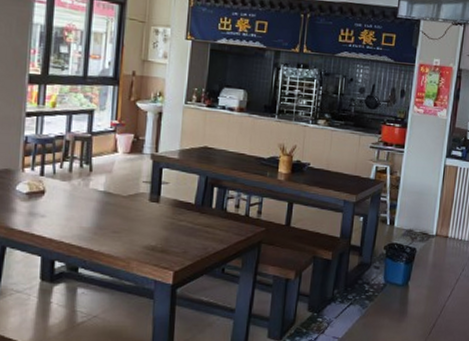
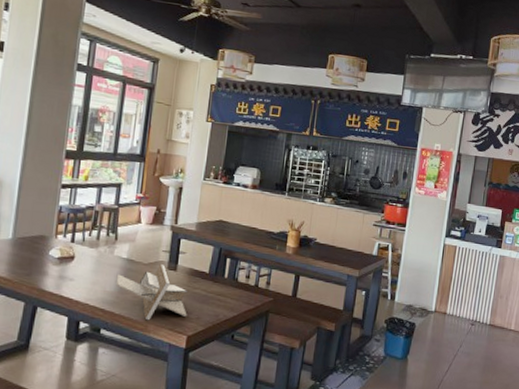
architectural model: none [92,196,173,257] -> present [115,264,187,321]

